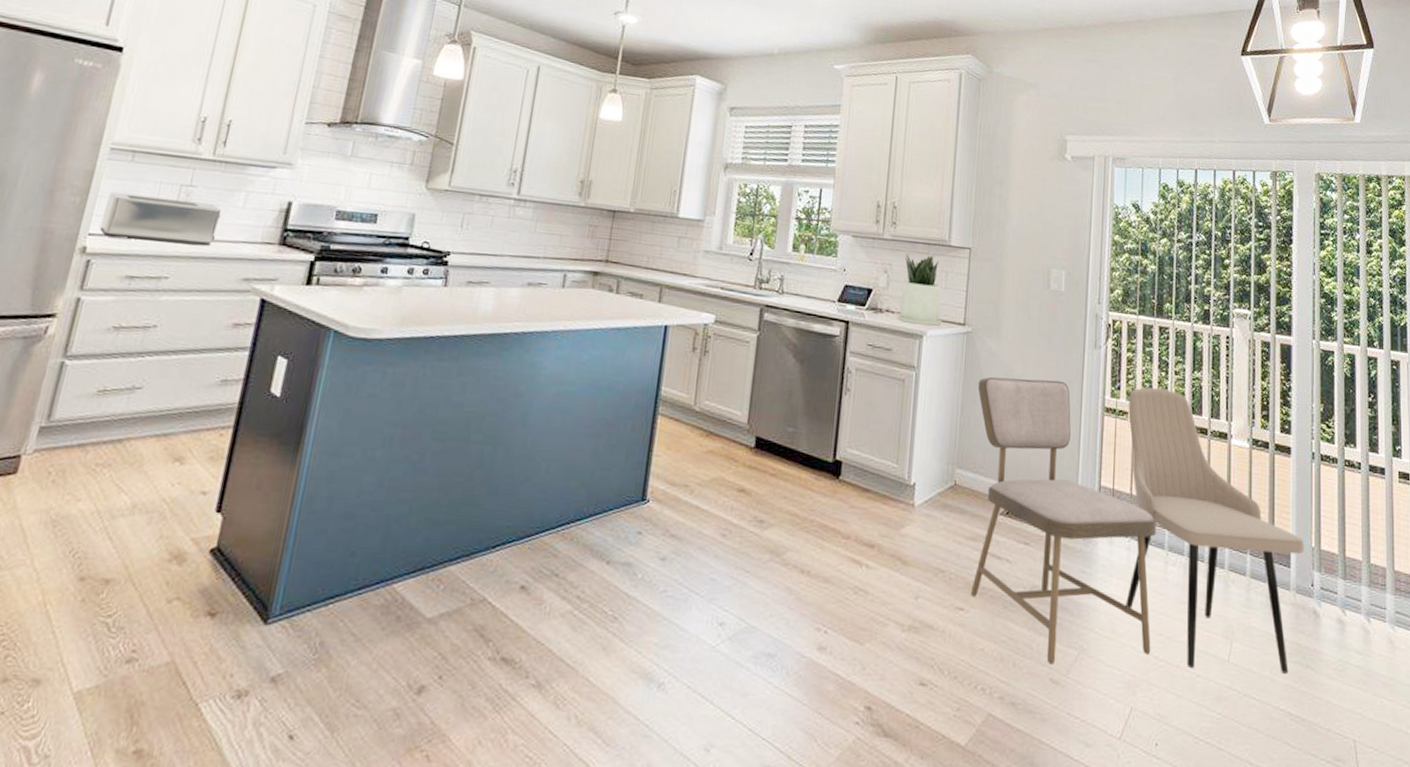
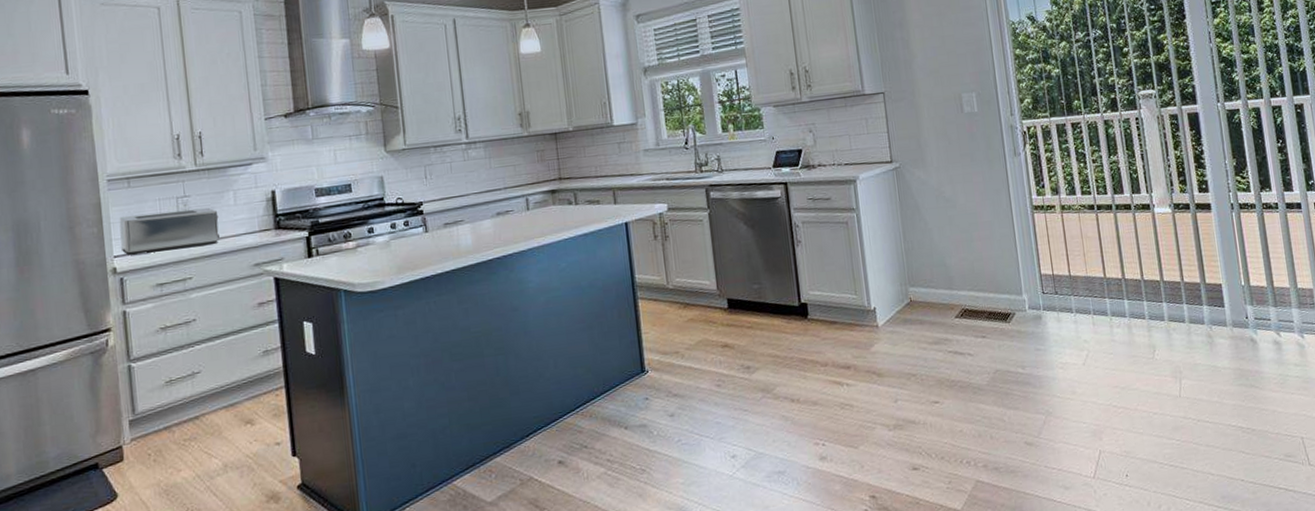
planter: present [895,253,942,326] -> none [826,107,871,172]
dining chair: present [971,376,1156,665] -> none [914,191,1110,431]
dining chair: present [1126,387,1304,674] -> none [1053,177,1235,408]

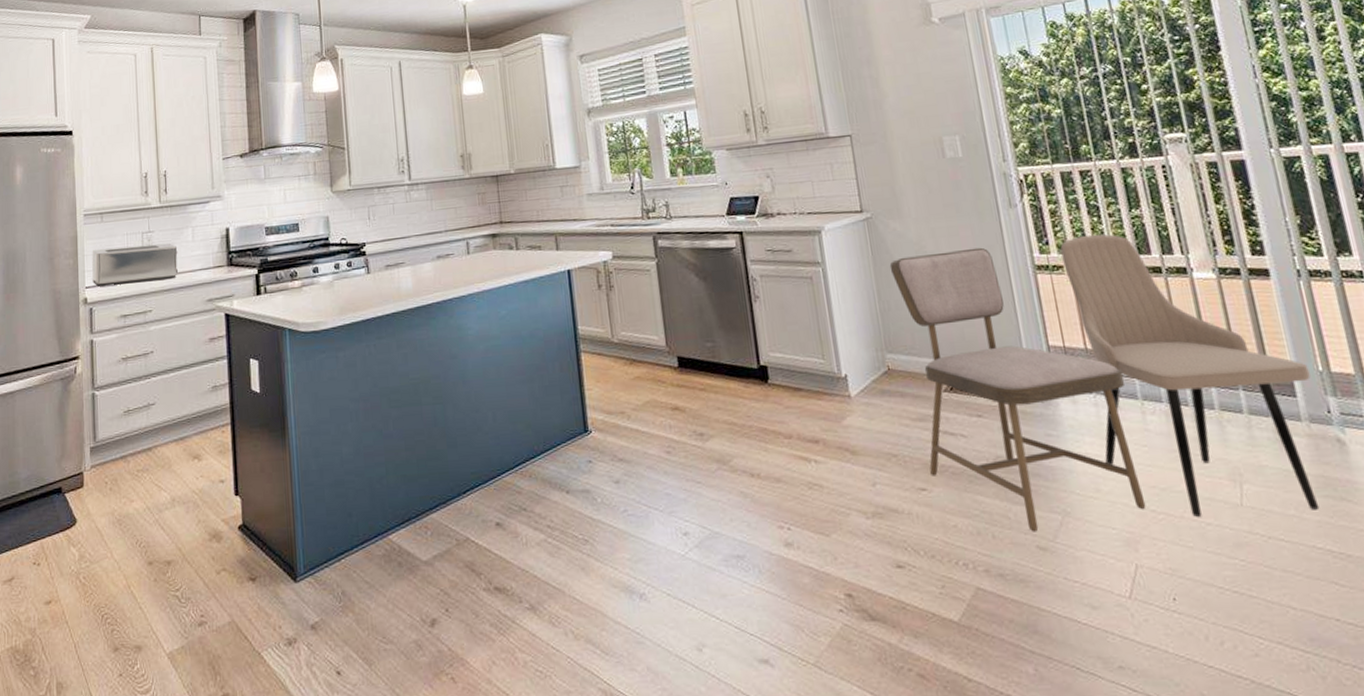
dining chair: none [914,191,1110,431] -> present [889,247,1146,532]
dining chair: none [1053,177,1235,408] -> present [1060,234,1320,517]

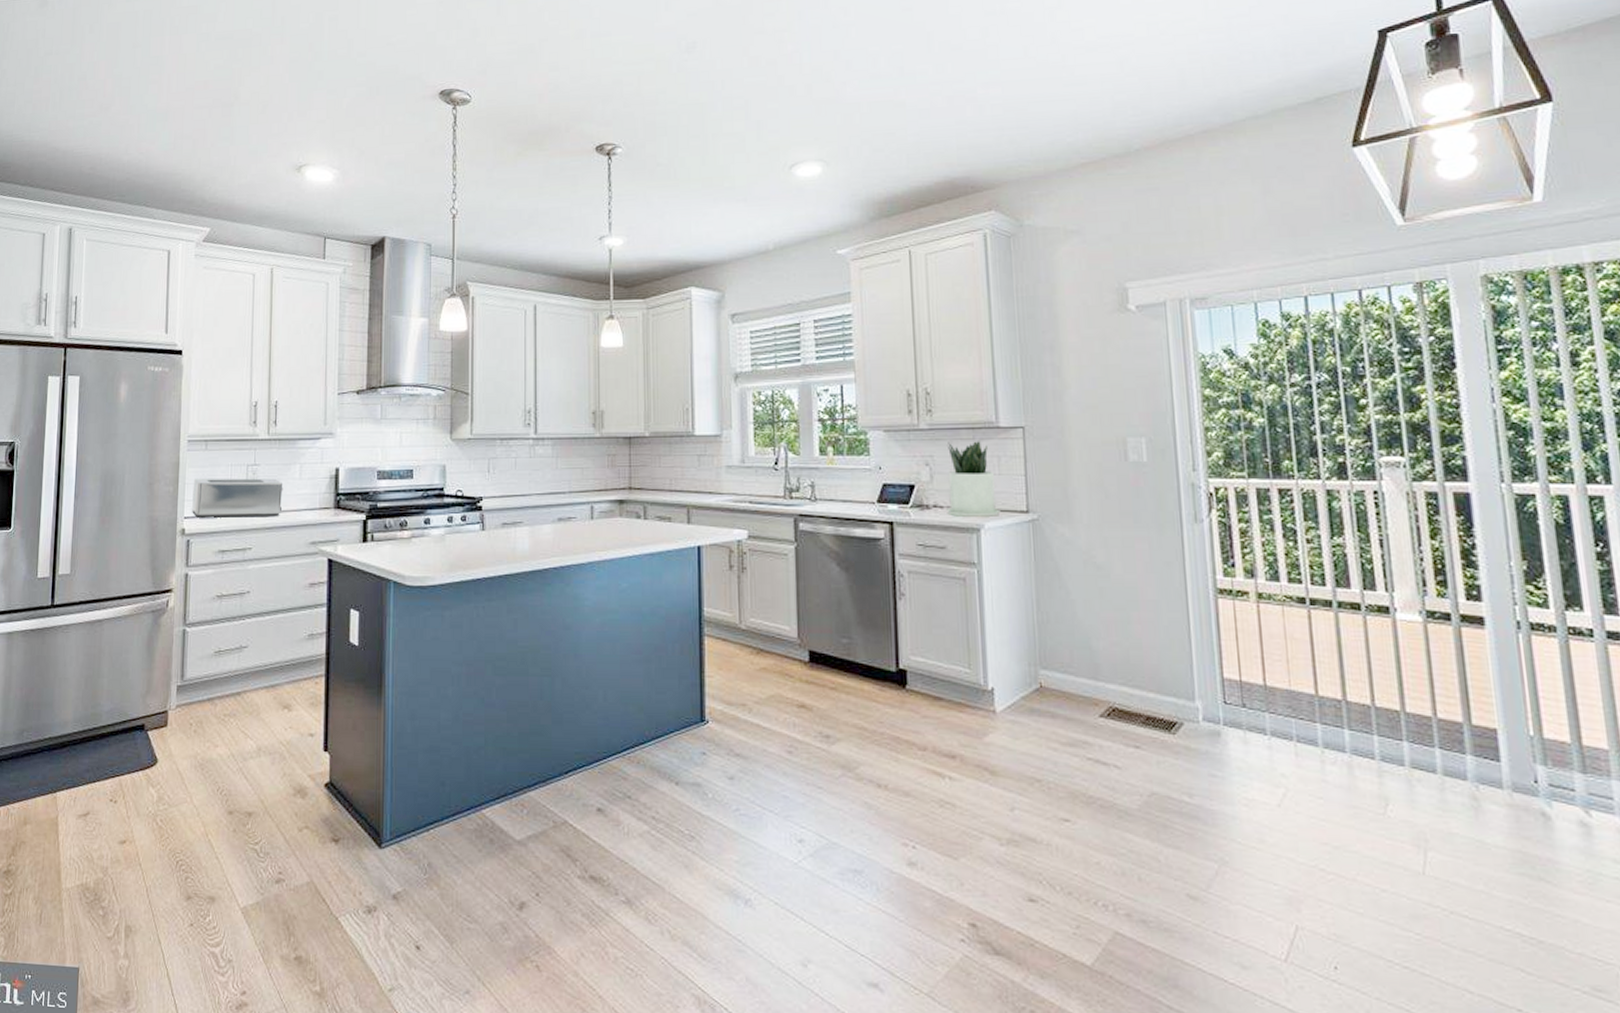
planter: none [784,151,838,222] -> present [945,441,1001,518]
dining chair: present [889,247,1146,532] -> none [1053,563,1315,879]
dining chair: present [1060,234,1320,517] -> none [1248,562,1519,888]

